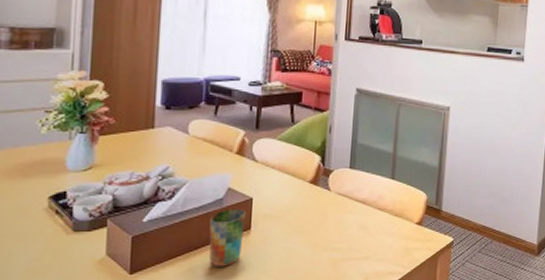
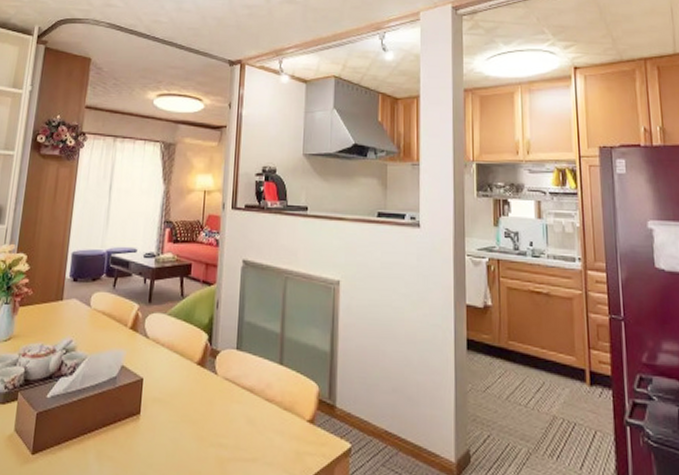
cup: present [209,208,245,267] -> none [101,389,136,456]

